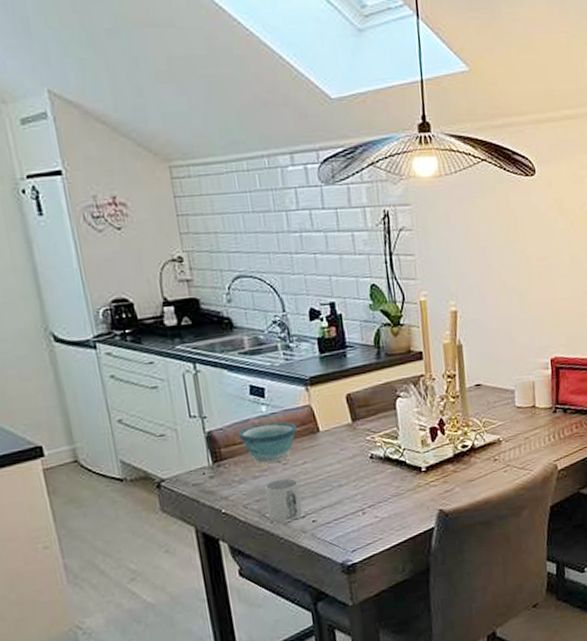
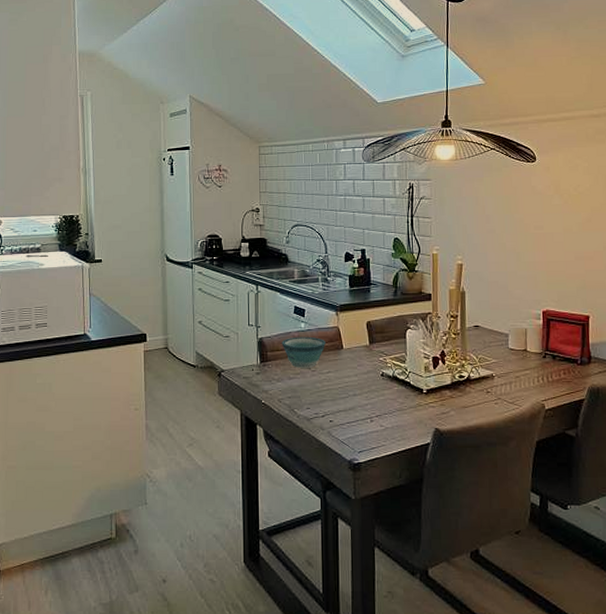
mug: present [265,478,303,523] -> none [297,382,323,418]

